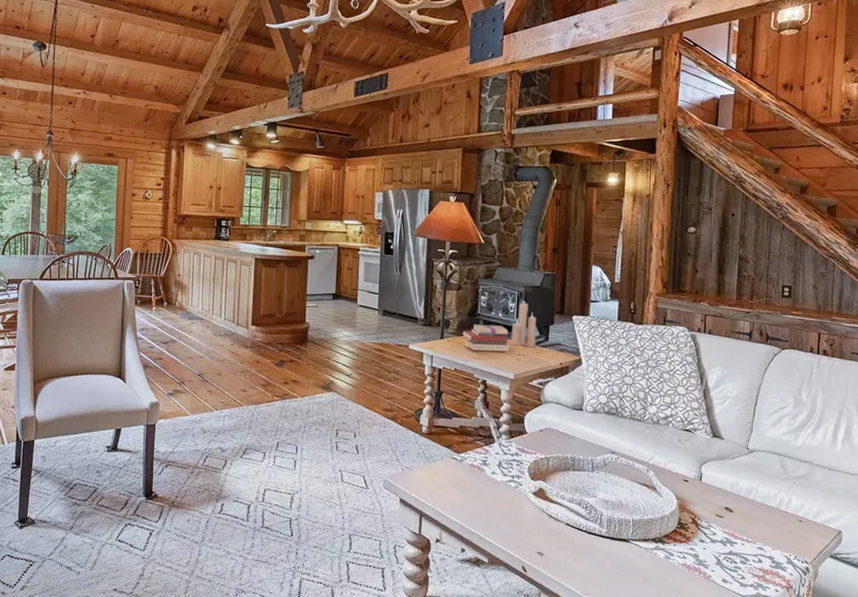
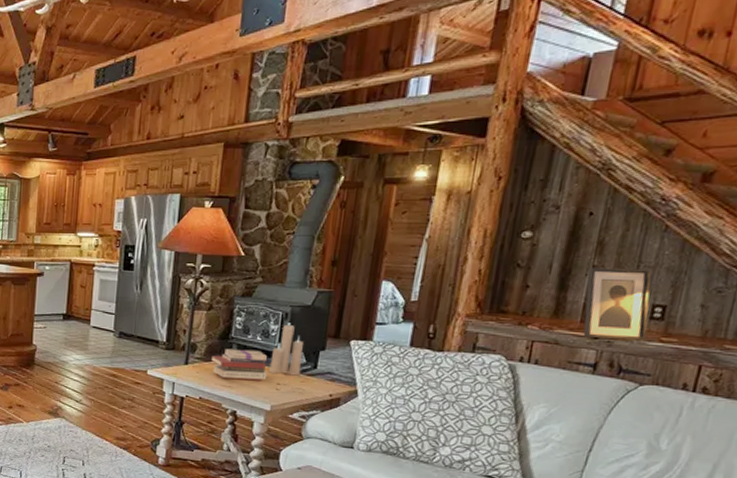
picture frame: none [736,256,781,314] -> present [582,267,652,341]

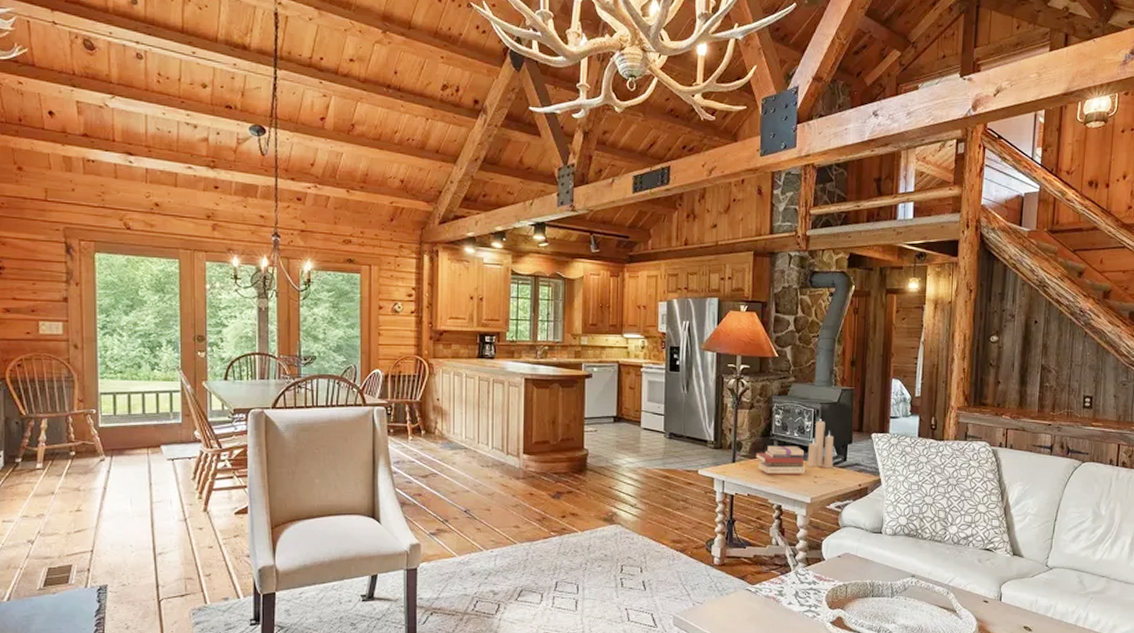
picture frame: present [582,267,652,341] -> none [1038,366,1083,426]

